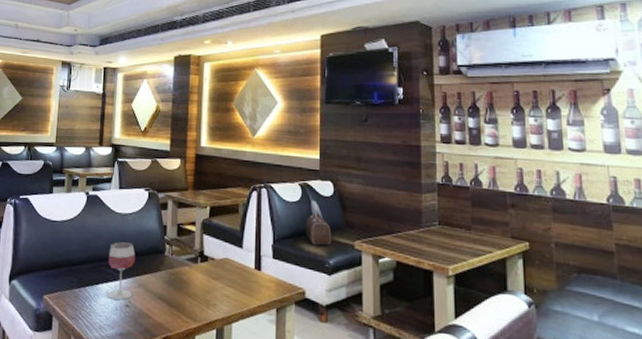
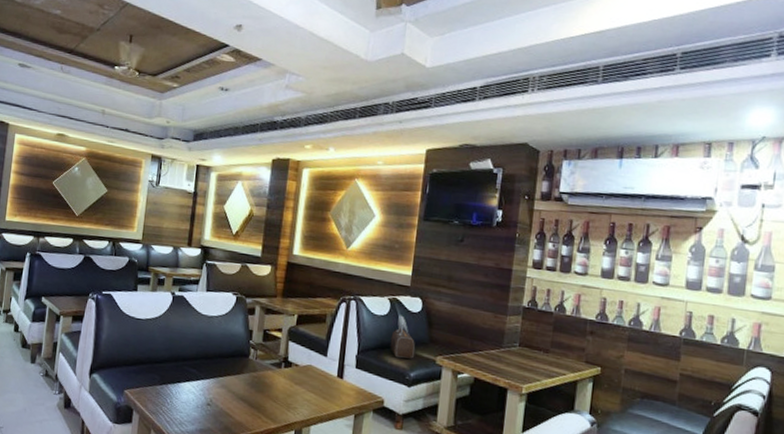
wineglass: present [107,242,135,301] -> none [189,343,220,399]

